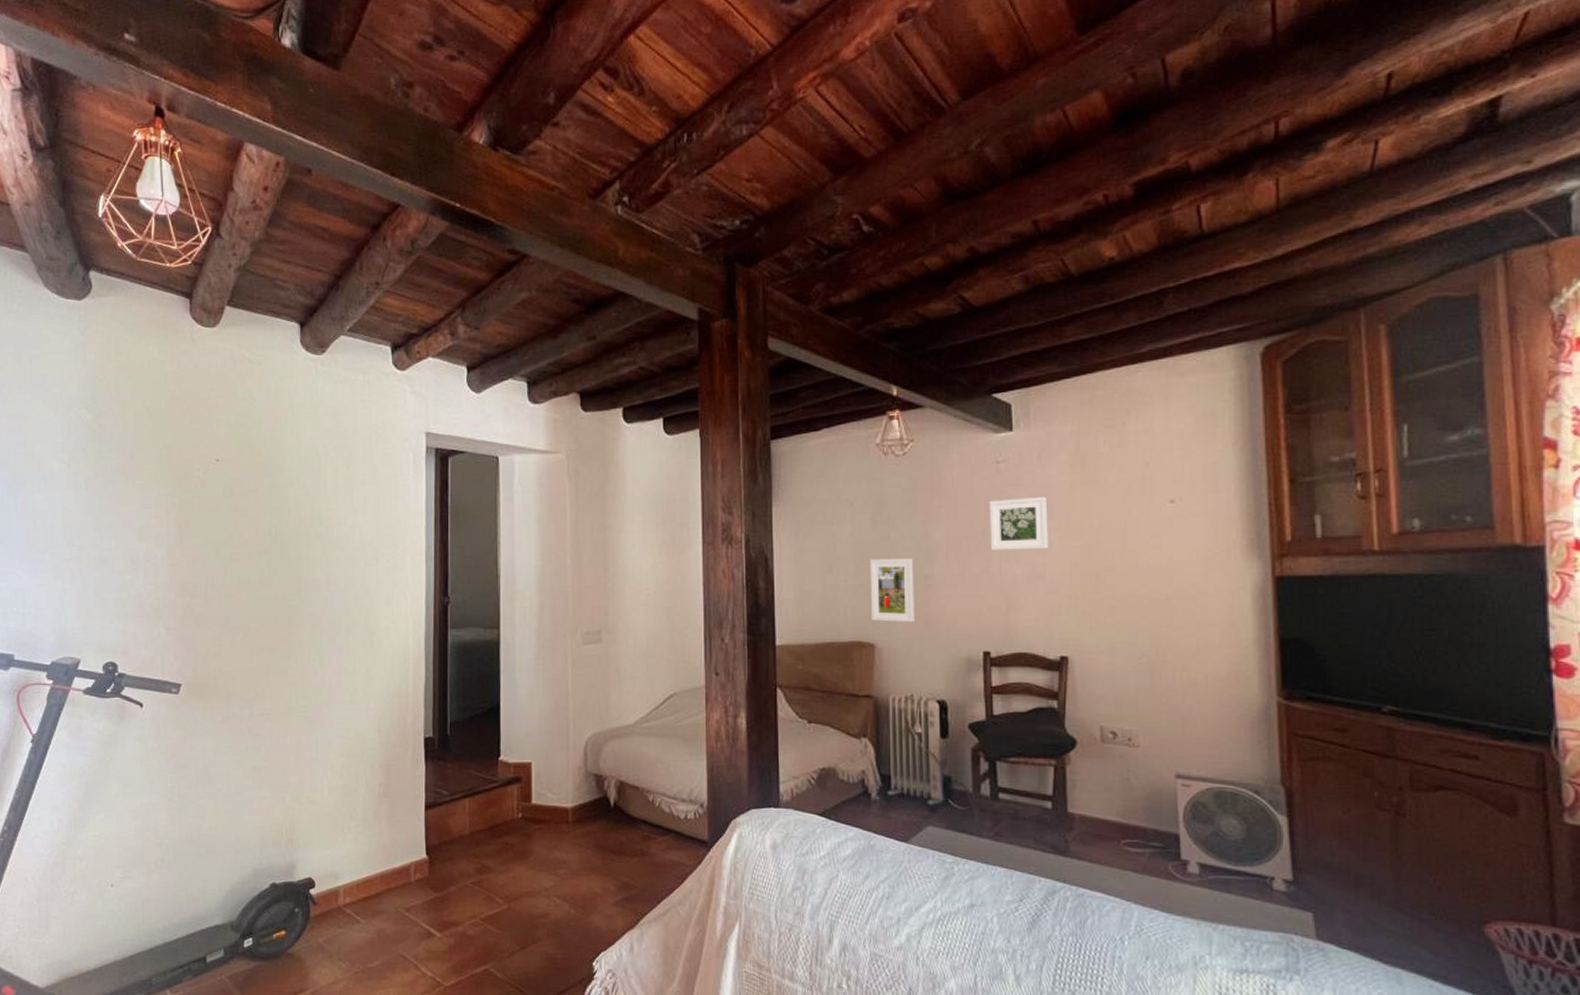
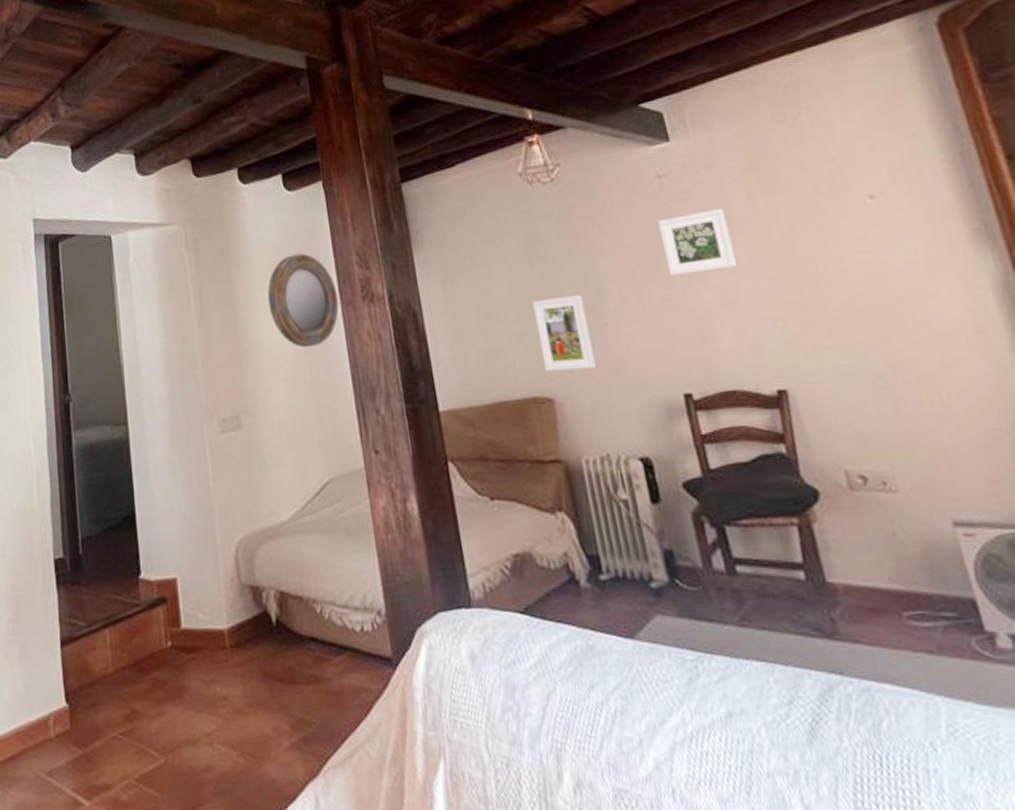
home mirror: none [637,494,700,578] -> present [267,253,339,348]

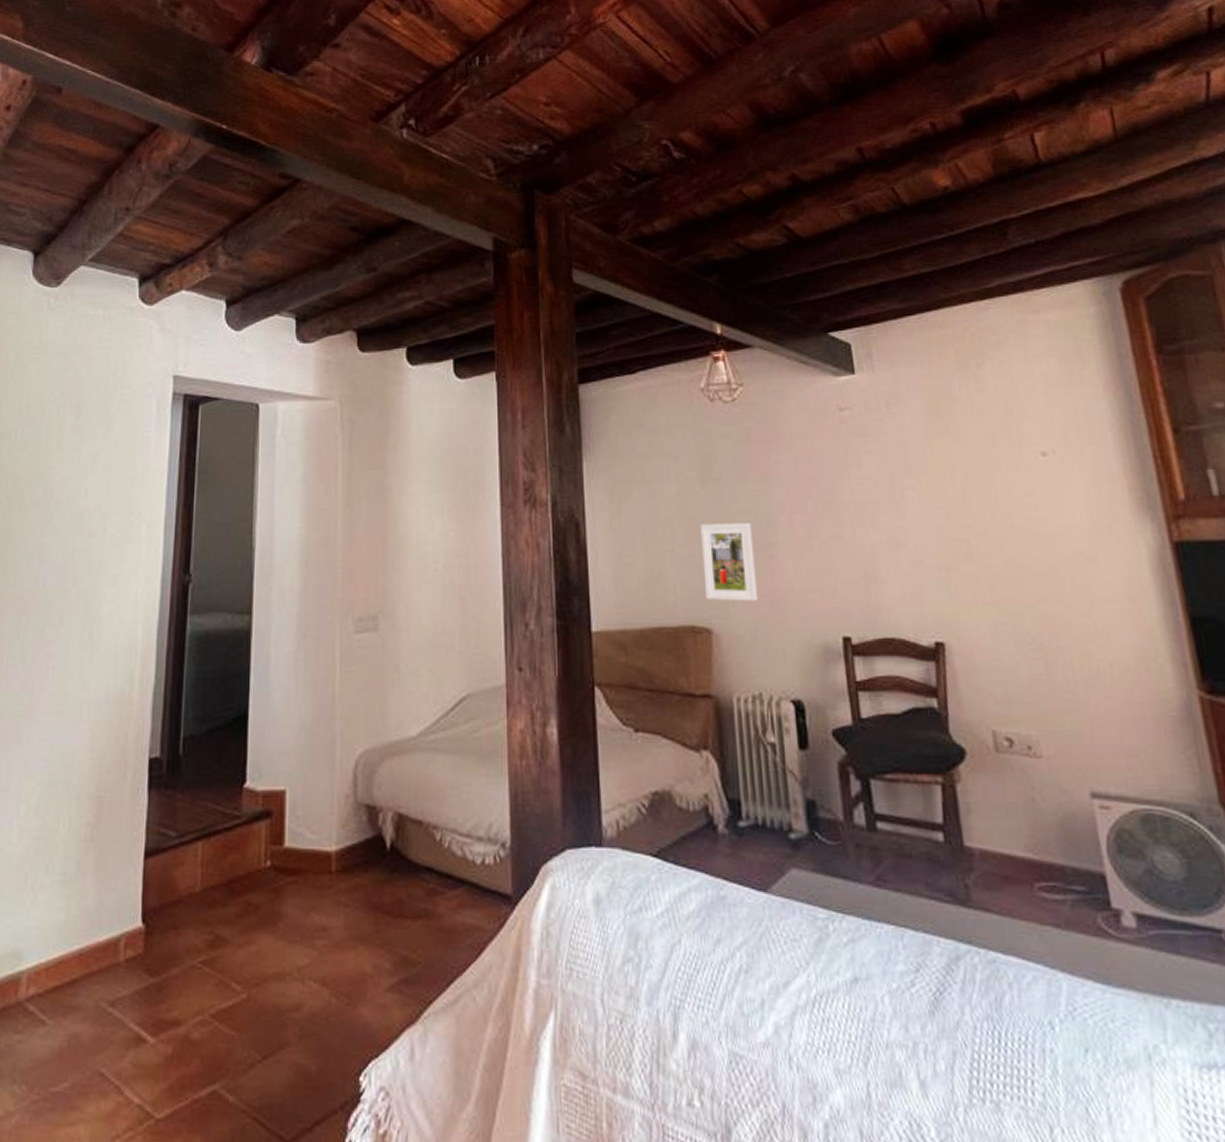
home mirror: present [267,253,339,348] -> none [423,447,498,548]
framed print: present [657,208,738,277] -> none [834,449,909,514]

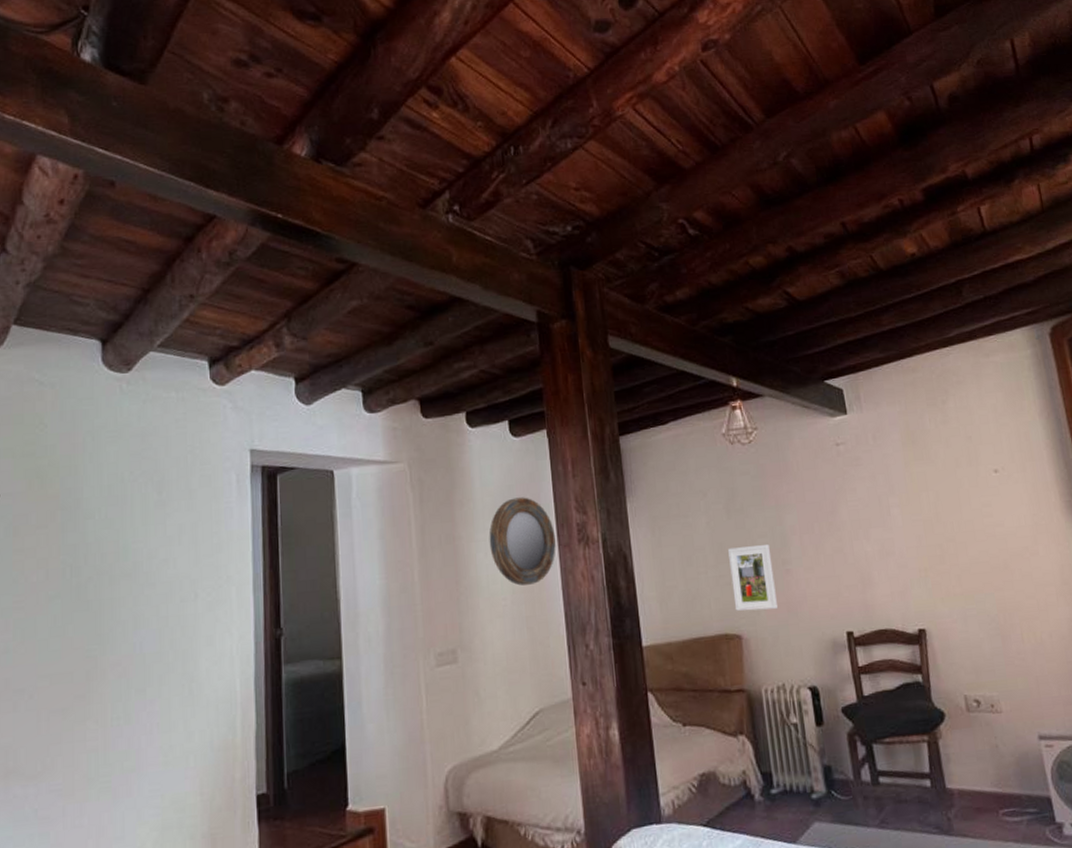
home mirror: none [423,447,498,548] -> present [489,497,556,586]

